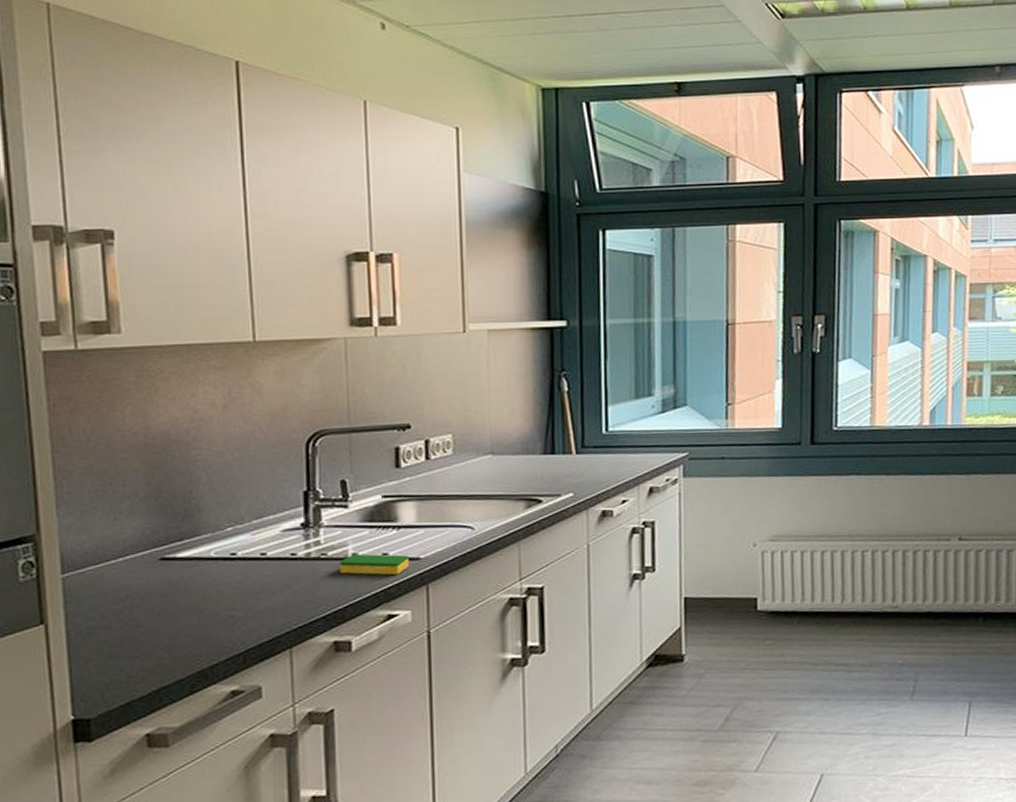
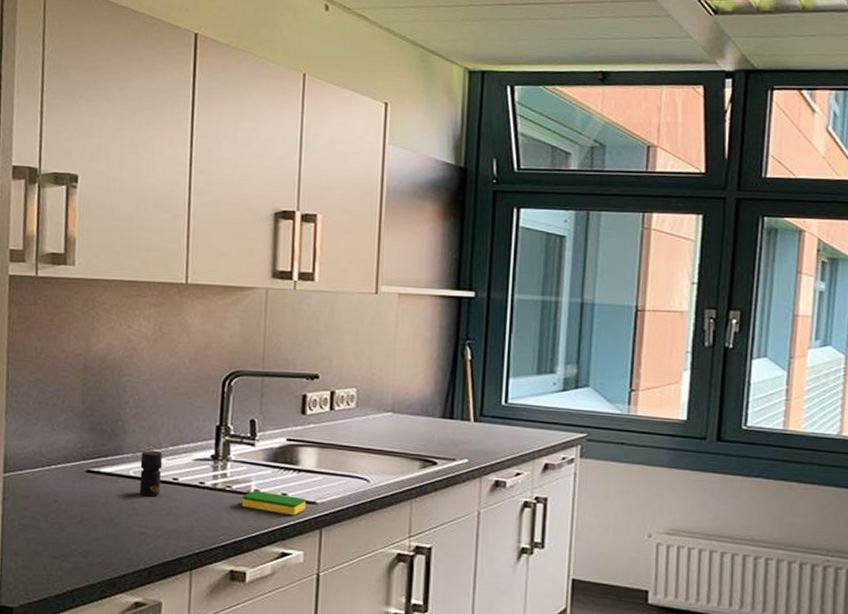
jar: none [221,526,248,577] -> present [139,450,163,497]

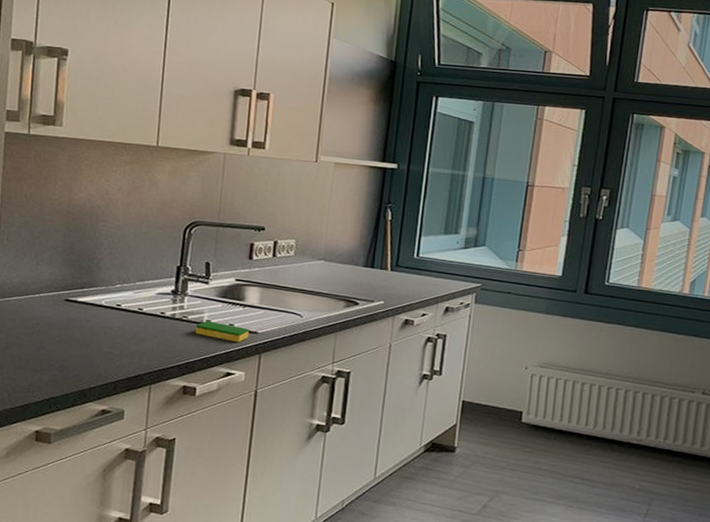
jar: present [139,450,163,497] -> none [109,284,131,323]

